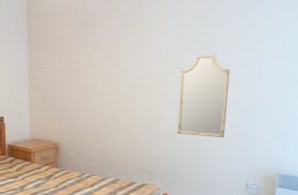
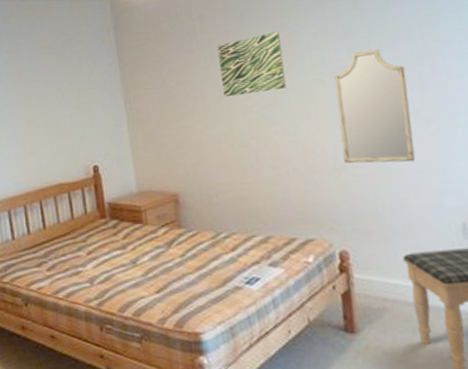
wall art: none [101,32,147,77] -> present [217,31,286,98]

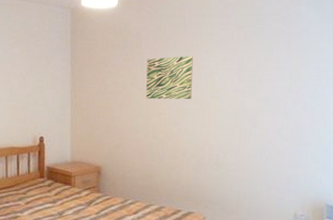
home mirror: present [334,48,416,164] -> none [223,80,275,166]

